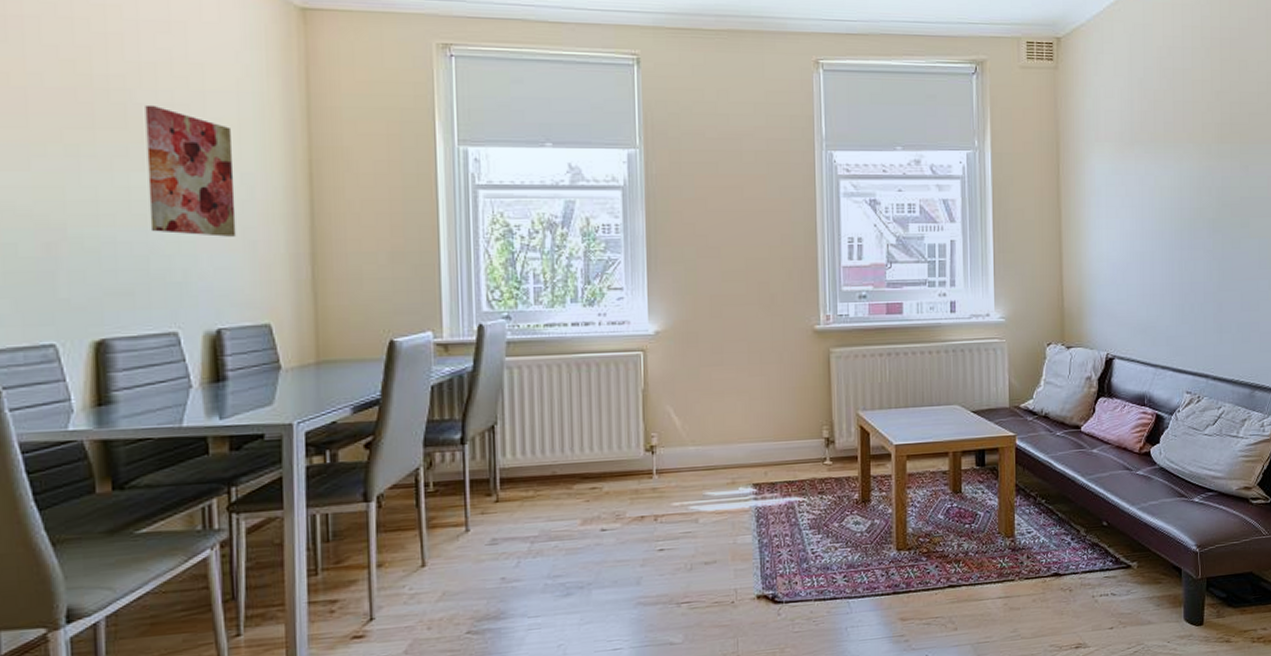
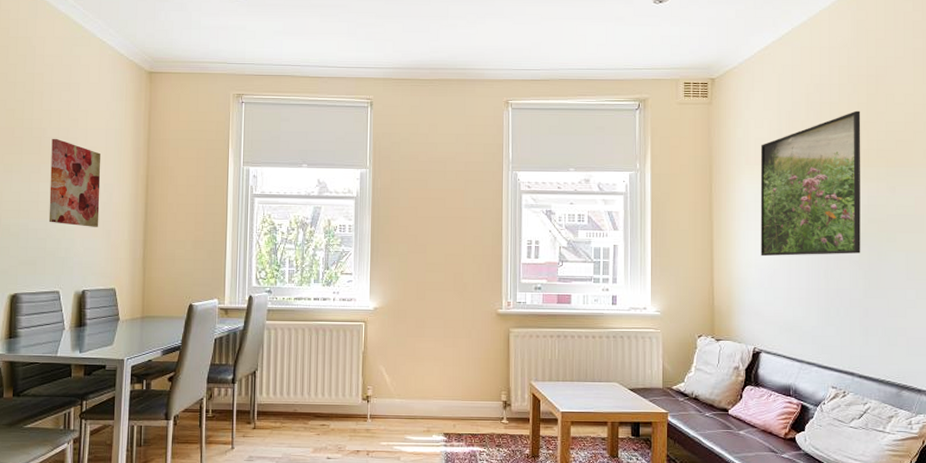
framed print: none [1111,78,1215,249] -> present [760,110,861,257]

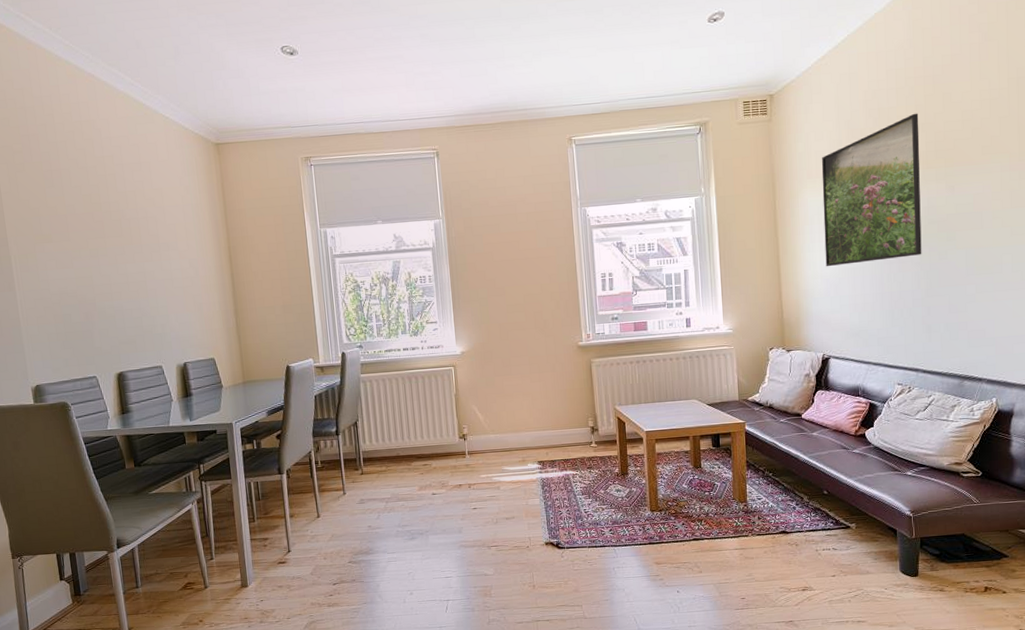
wall art: present [48,138,101,227] -> none [131,219,190,302]

